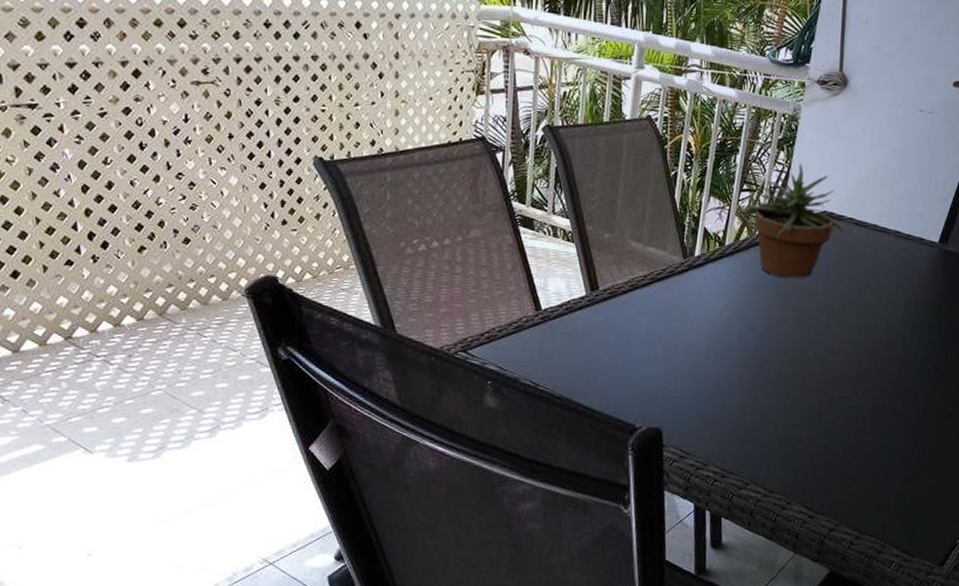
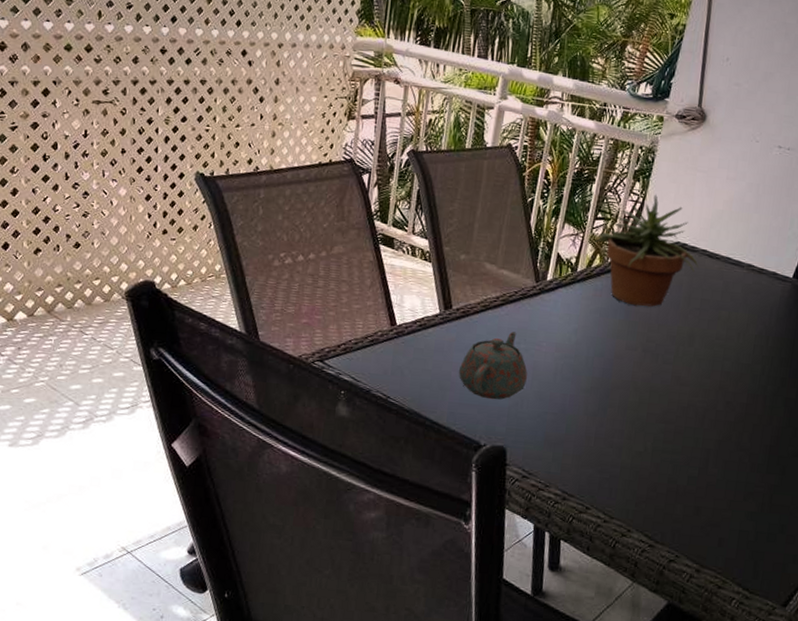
teapot: none [608,310,680,381] -> present [458,331,528,400]

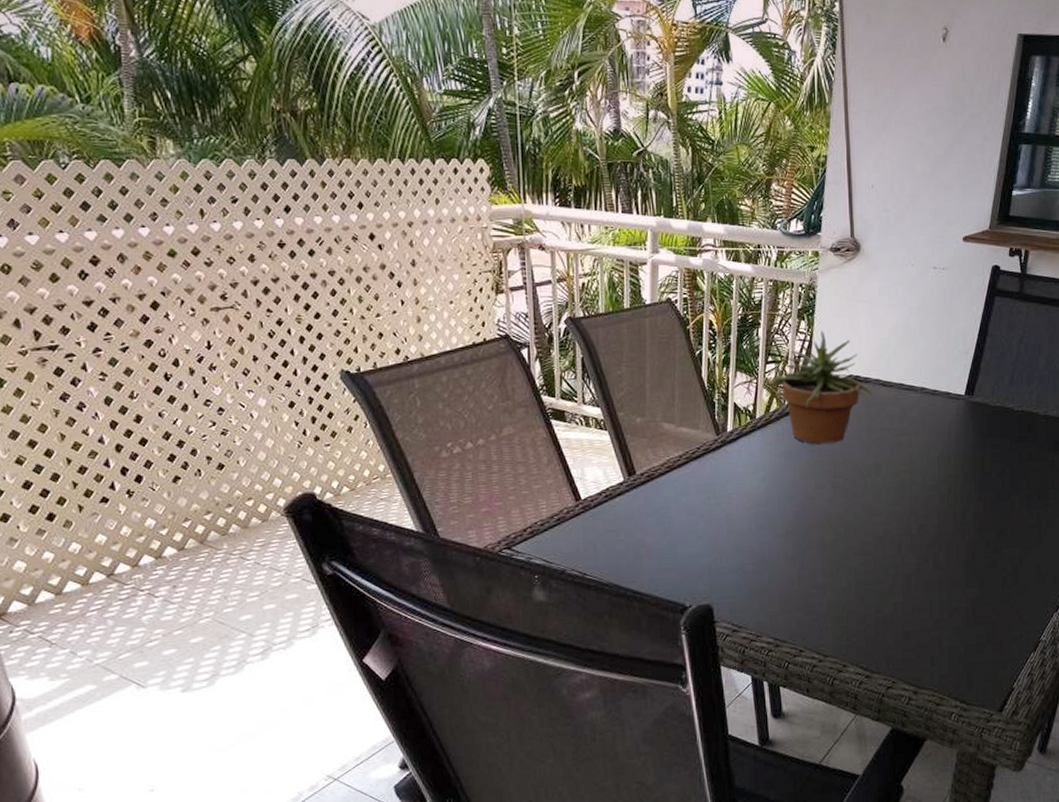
teapot: present [458,331,528,400] -> none [652,488,722,560]

